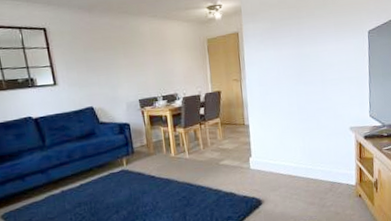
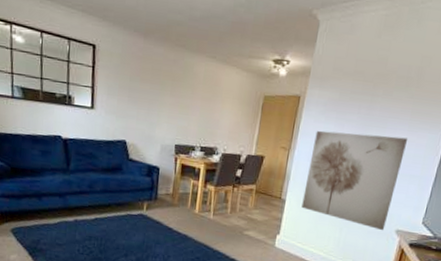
wall art: none [259,47,340,132] -> present [301,130,408,231]

